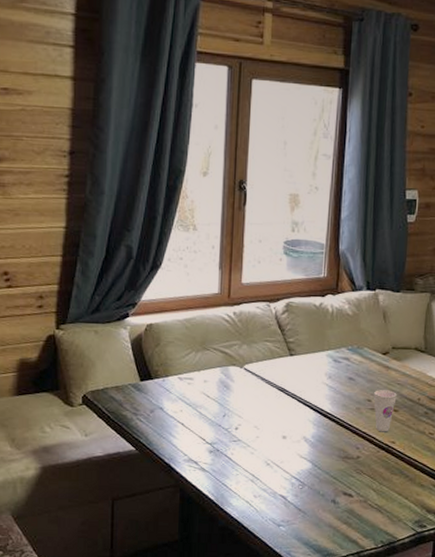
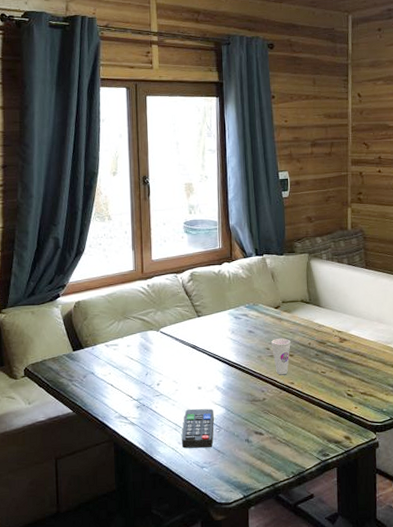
remote control: none [257,459,298,505] -> present [181,408,214,449]

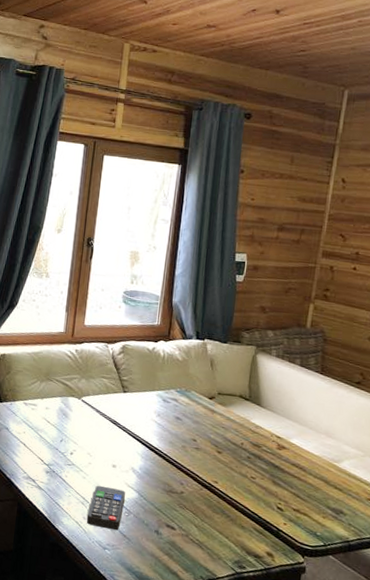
cup: present [271,338,291,375] -> none [199,431,221,472]

